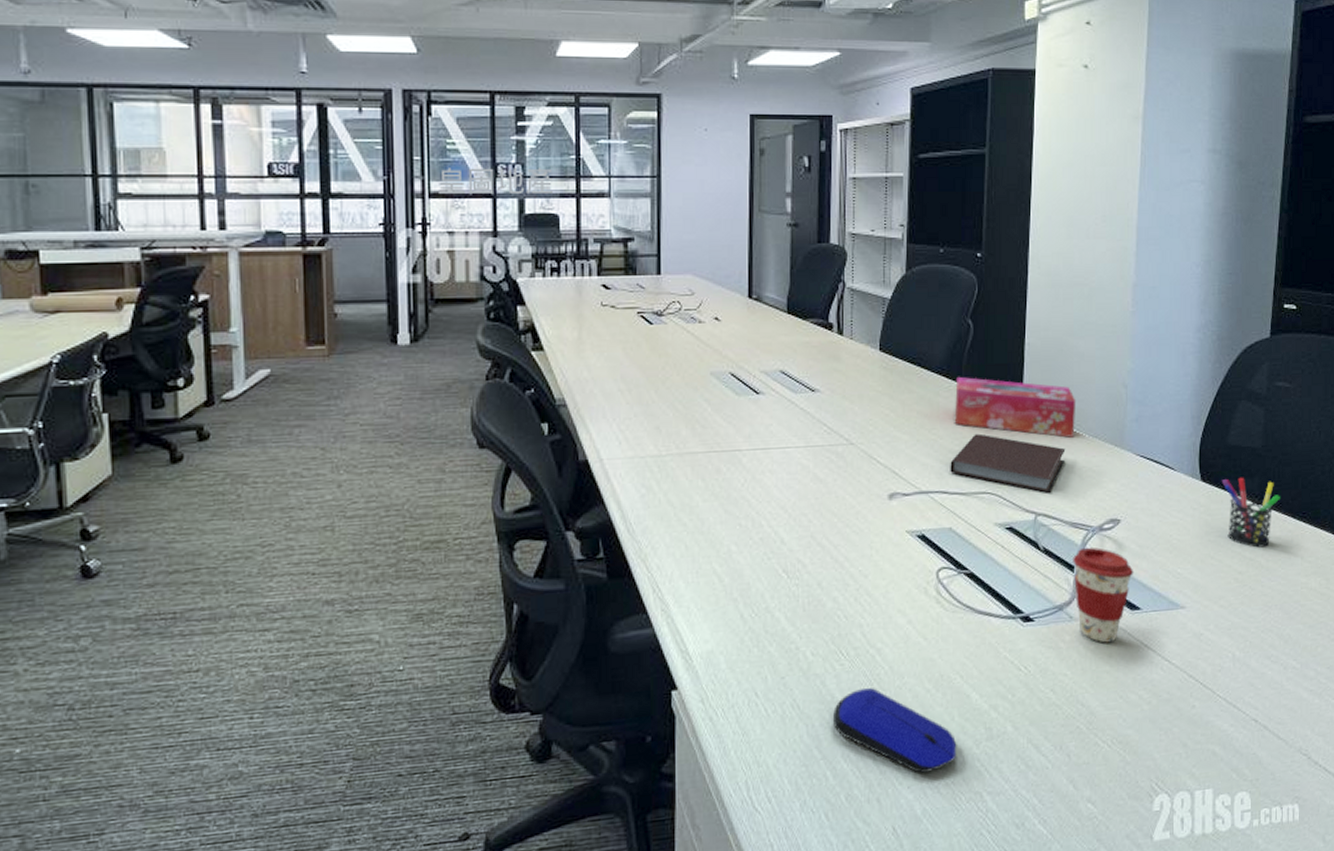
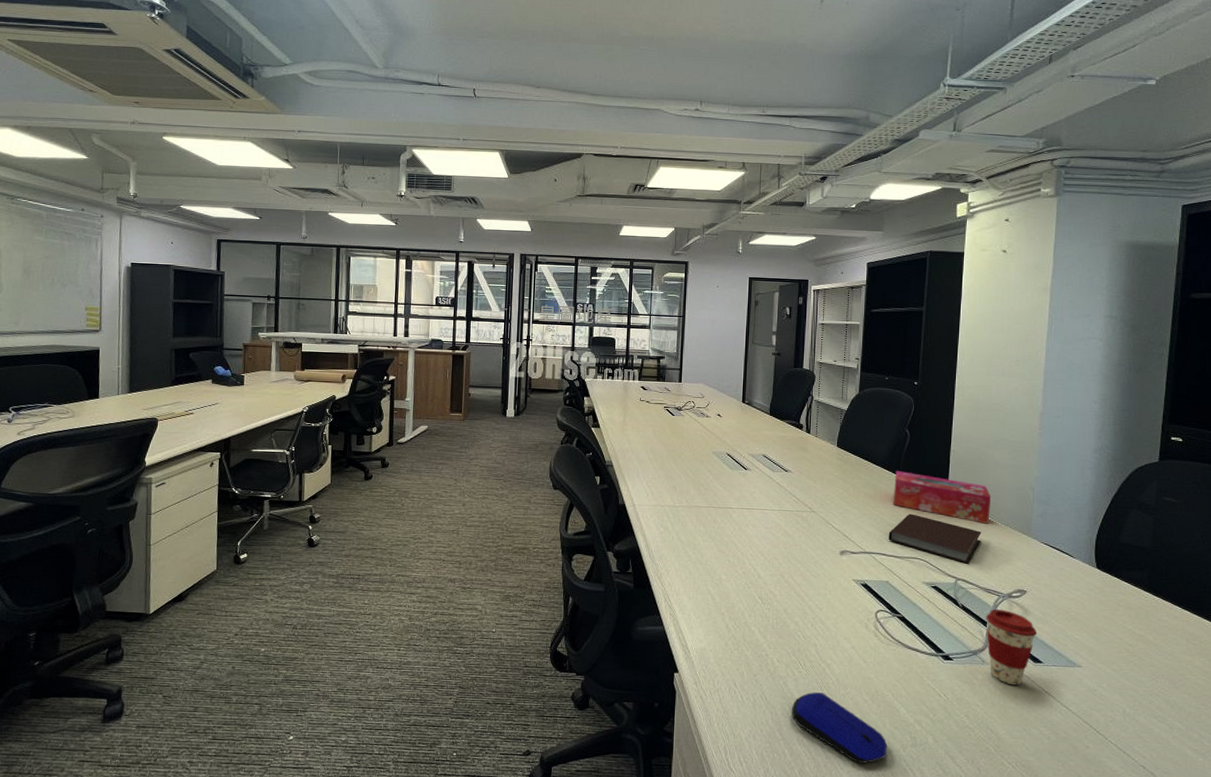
pen holder: present [1222,477,1280,548] -> none [1115,569,1167,627]

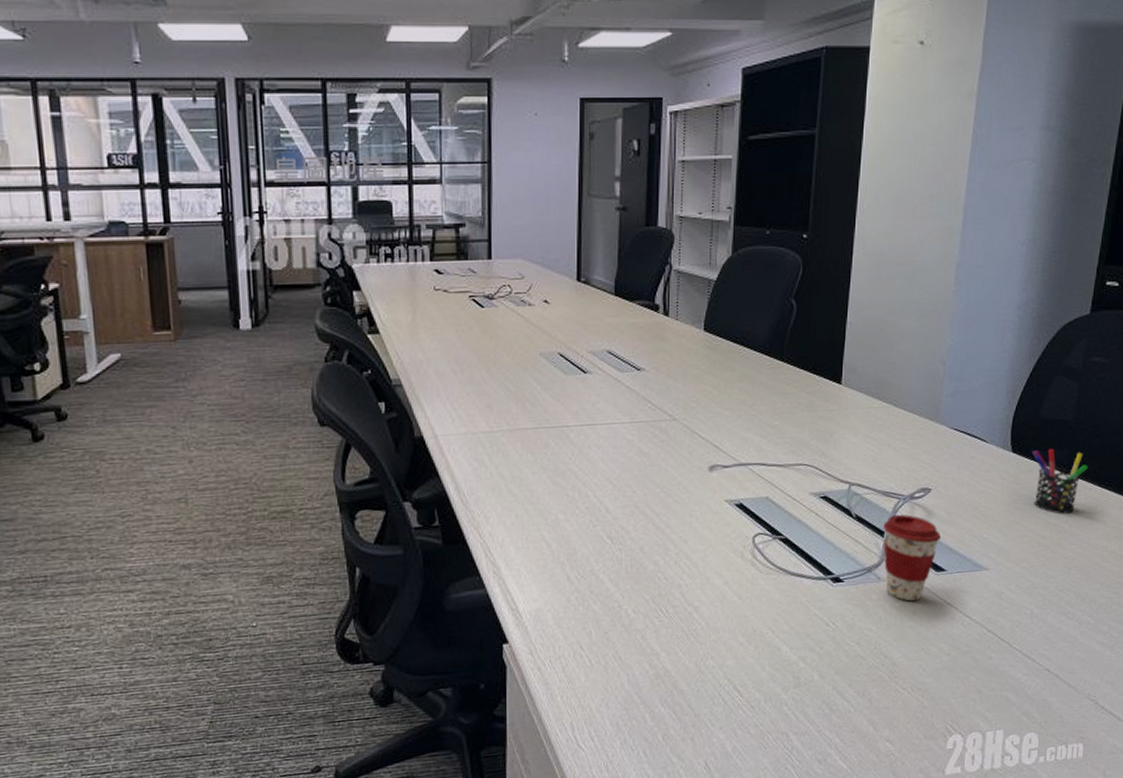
computer mouse: present [791,692,888,764] -> none [651,641,767,716]
notebook: present [888,513,982,564] -> none [769,409,882,465]
tissue box: present [893,471,992,524] -> none [774,355,895,412]
pen holder: none [1115,569,1167,627] -> present [1032,448,1088,514]

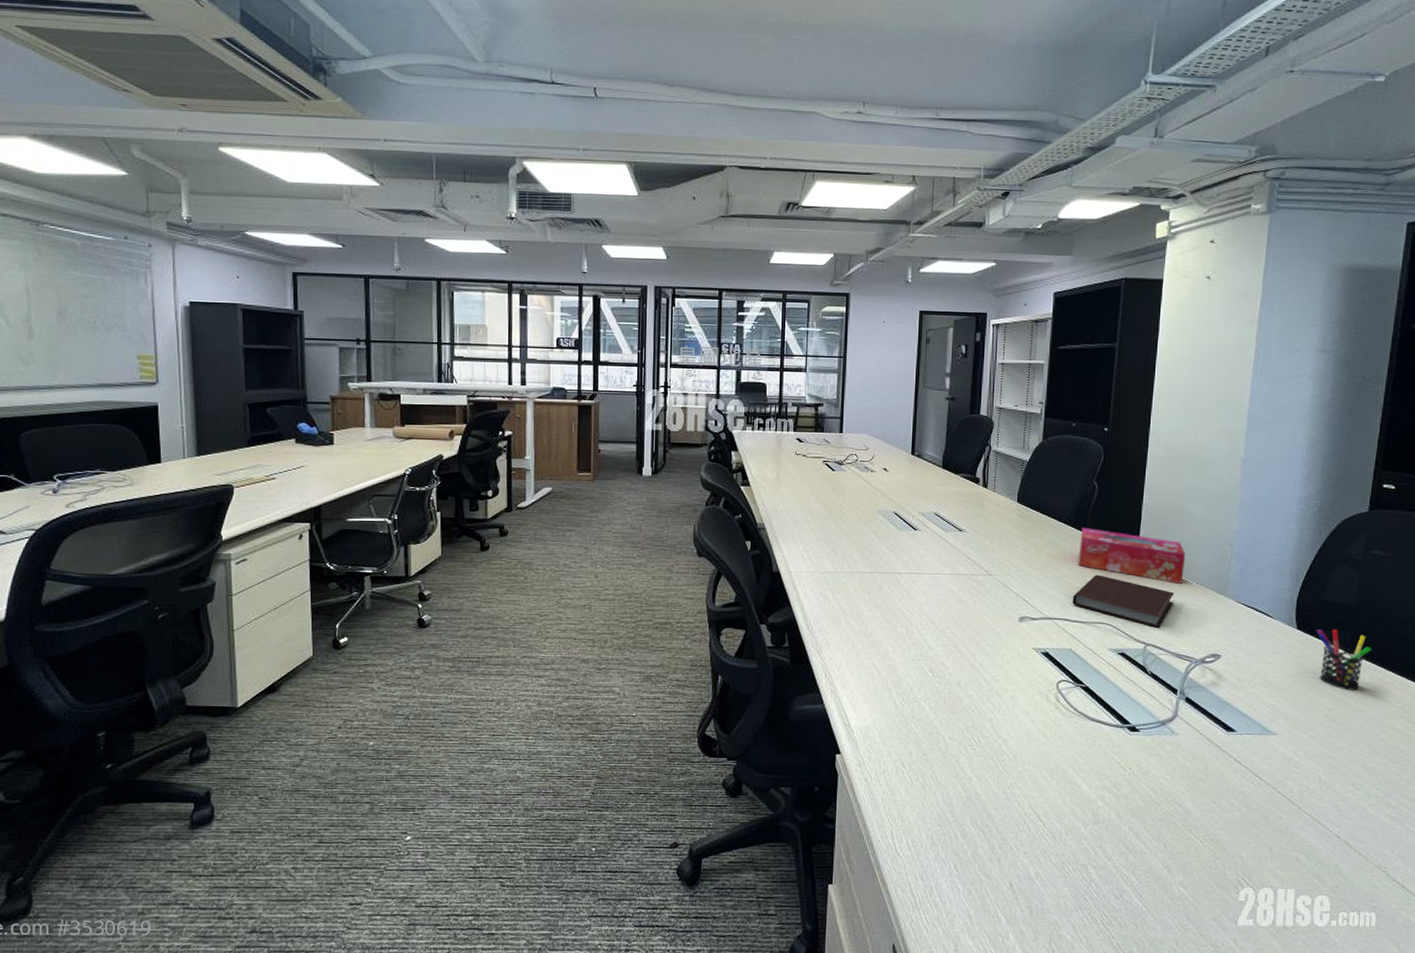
notebook: none [769,409,882,465] -> present [1072,574,1175,628]
tissue box: none [774,355,895,412] -> present [1078,528,1186,584]
coffee cup: present [883,514,942,601] -> none [1176,675,1231,756]

